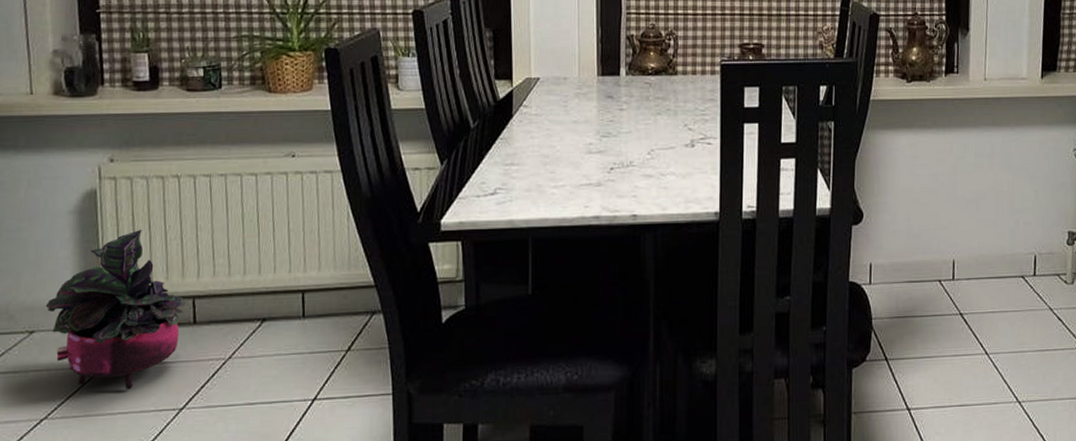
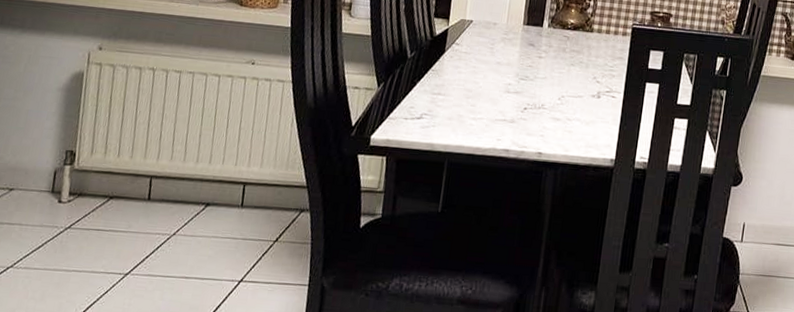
potted plant: present [45,230,186,390] -> none [26,112,144,251]

